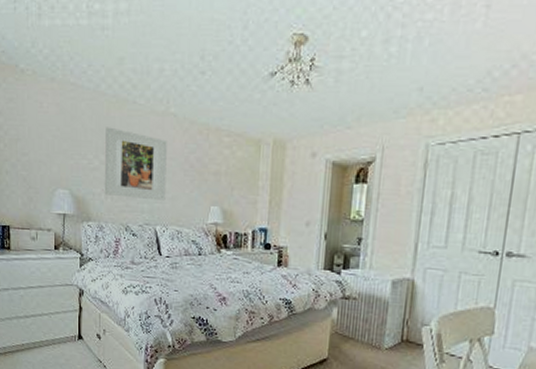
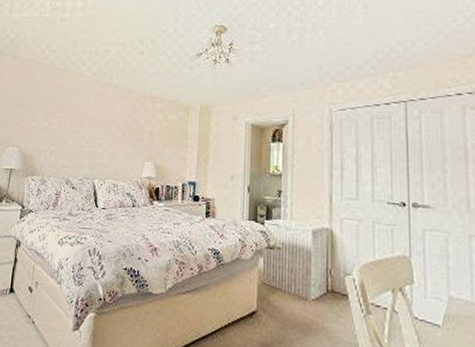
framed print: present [104,127,167,201] -> none [49,95,109,157]

